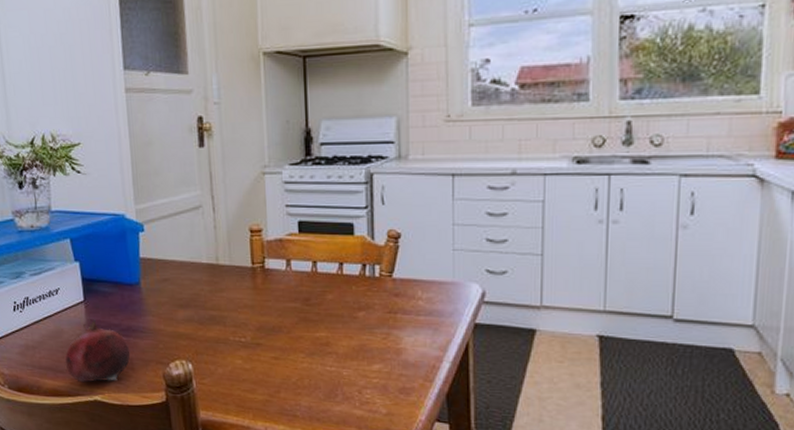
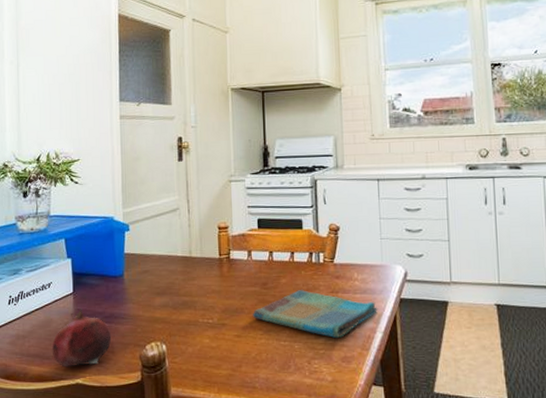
dish towel: none [293,308,447,366] -> present [253,290,379,338]

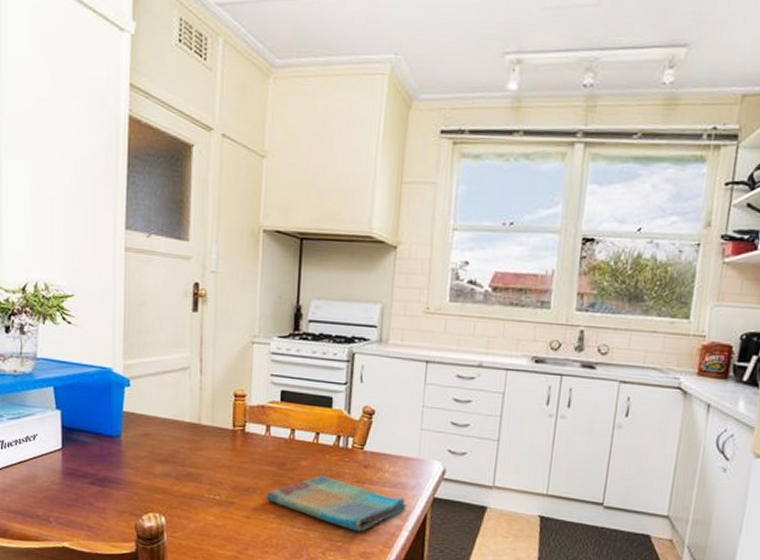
fruit: present [51,308,112,368] -> none [35,467,104,530]

